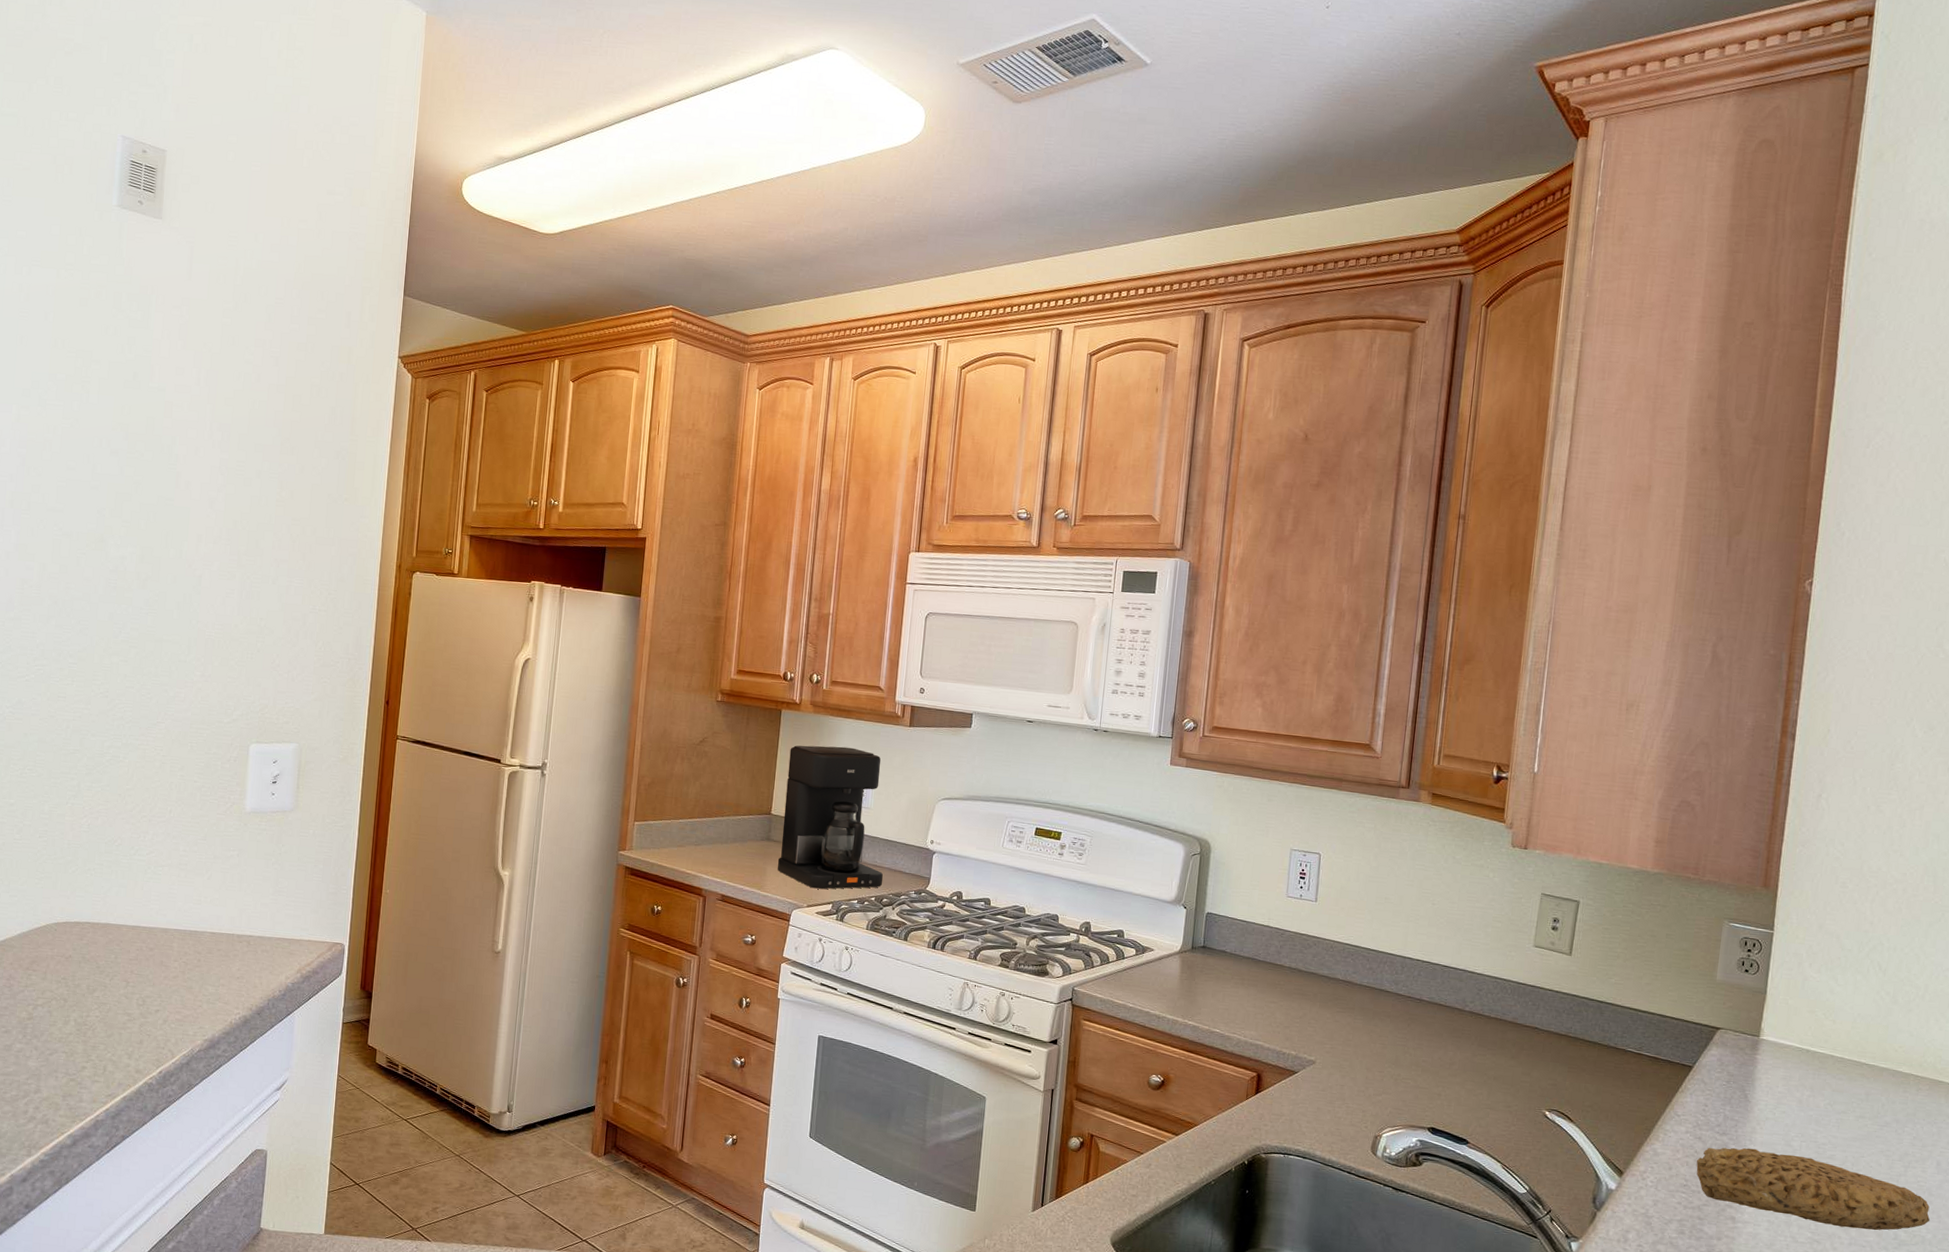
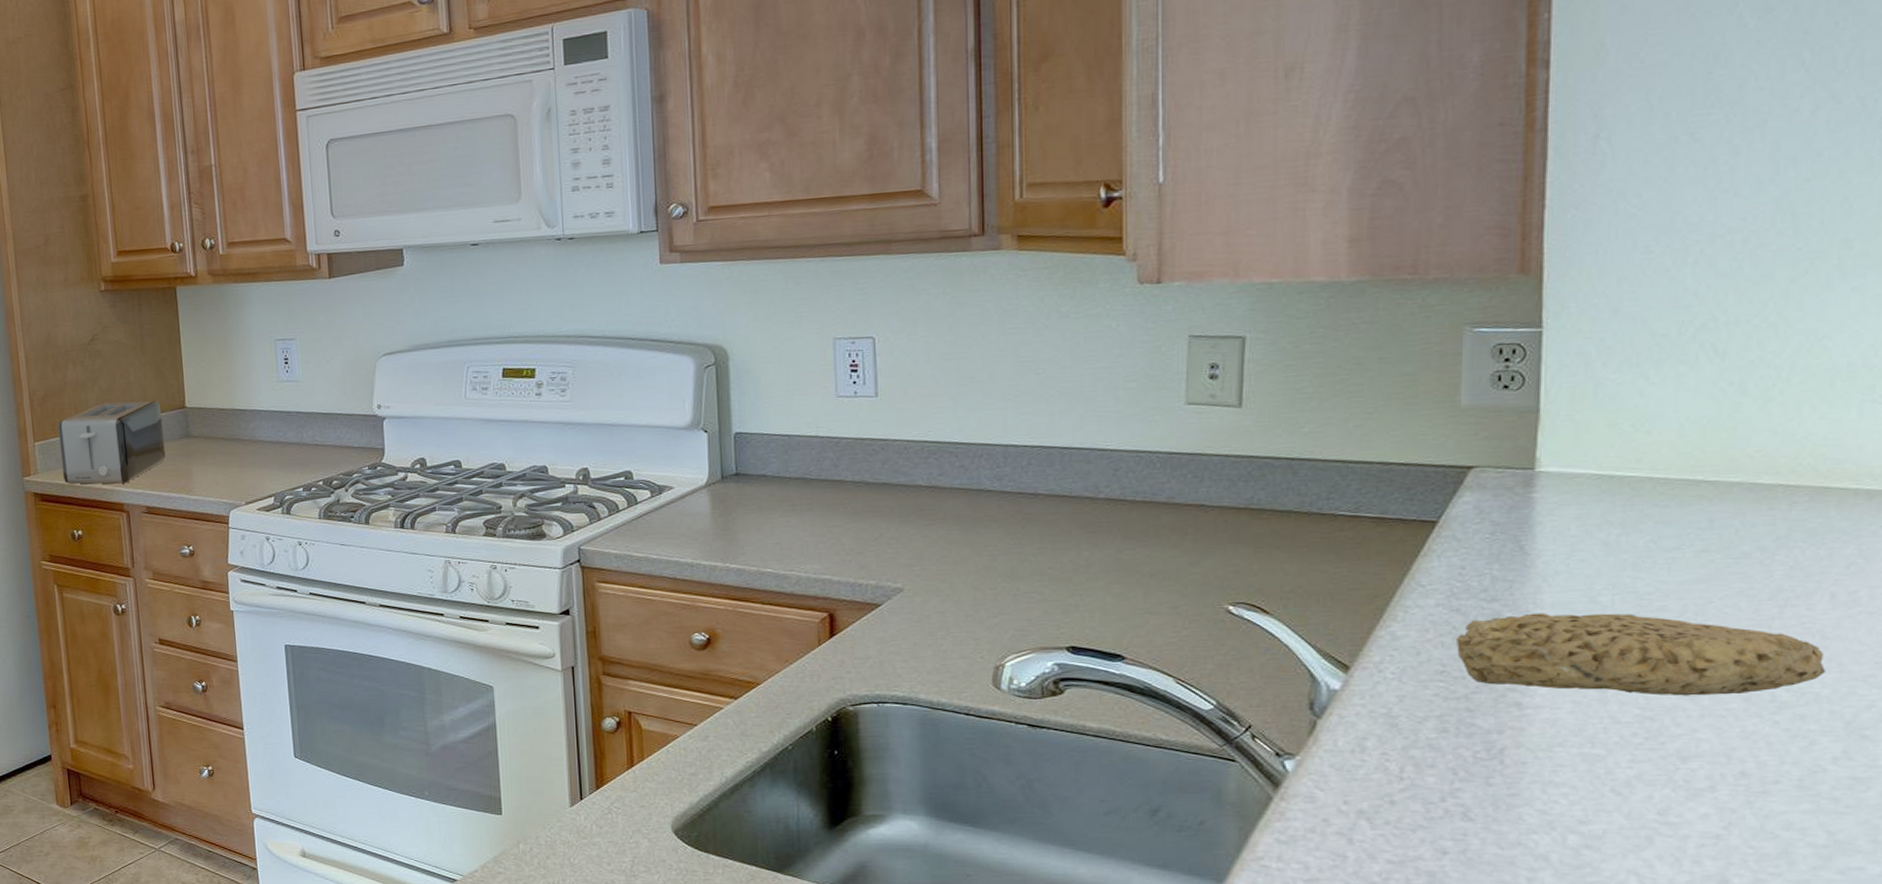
toaster: none [654,797,751,871] -> present [57,400,166,484]
coffee maker: present [778,745,883,890] -> none [194,315,328,483]

